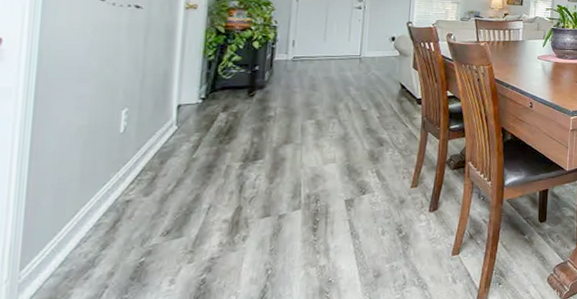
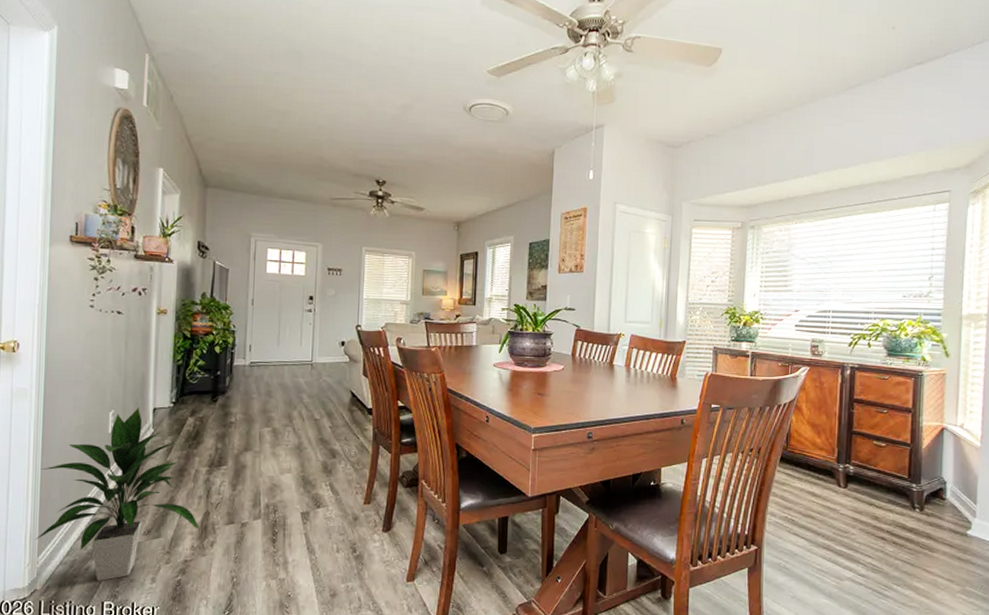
indoor plant: none [17,104,230,291] -> present [35,407,200,582]

